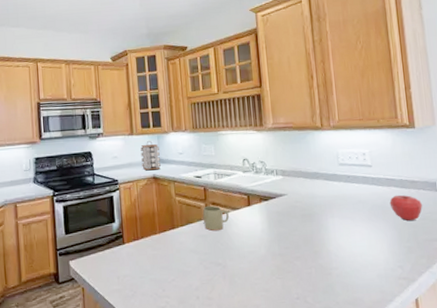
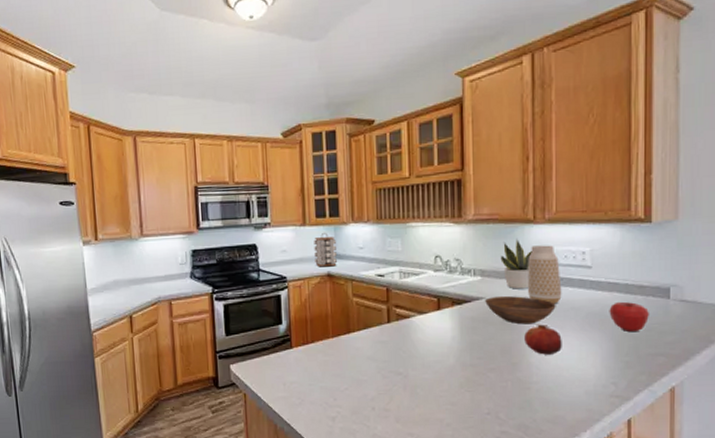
mug: present [202,205,229,231] -> none [383,308,414,336]
bowl: none [286,192,346,217] -> present [484,296,556,325]
potted plant: none [297,143,323,187] -> present [500,238,532,289]
vase: none [319,148,350,199] -> present [527,245,562,304]
fruit: none [322,216,355,243] -> present [524,324,562,355]

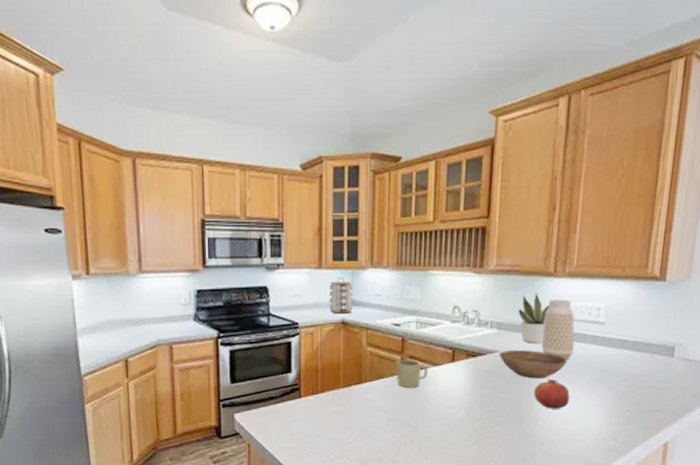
mug: none [383,308,414,336] -> present [396,359,427,388]
apple: present [609,301,650,332] -> none [616,358,654,389]

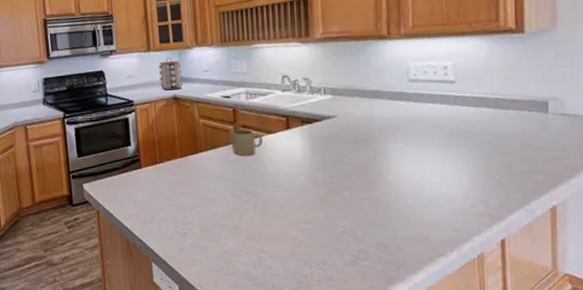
bowl: present [498,350,567,379] -> none [336,114,416,143]
potted plant: present [518,291,550,343] -> none [352,55,387,107]
fruit: present [534,379,570,409] -> none [381,141,424,173]
vase: present [541,299,575,359] -> none [382,60,422,121]

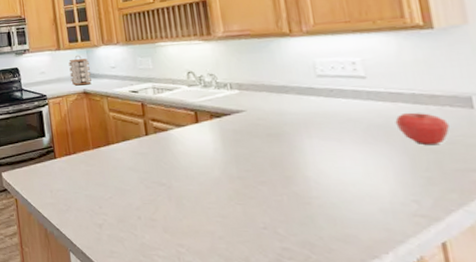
mug: present [230,128,262,156] -> none [140,122,173,148]
apple: none [476,117,525,149] -> present [395,112,451,146]

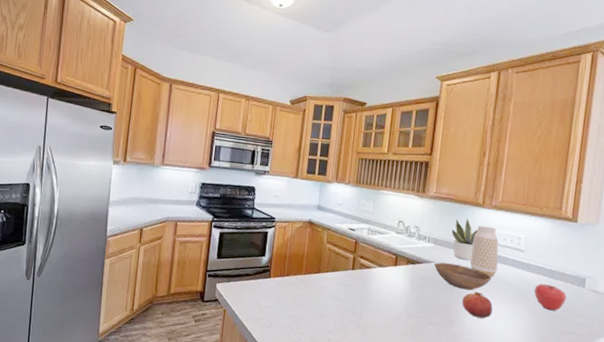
spice rack: present [68,54,92,86] -> none [300,186,320,216]
bowl: none [245,108,329,137] -> present [433,262,492,291]
potted plant: none [257,52,294,102] -> present [451,217,478,260]
vase: none [288,56,335,116] -> present [470,225,499,277]
fruit: none [295,136,343,168] -> present [462,291,493,319]

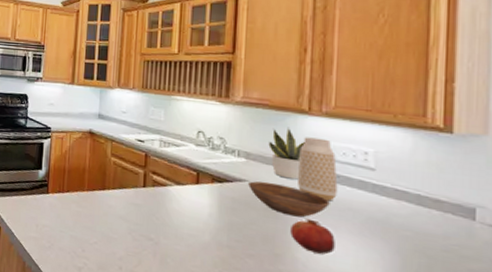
apple: present [534,283,567,311] -> none [395,212,449,250]

